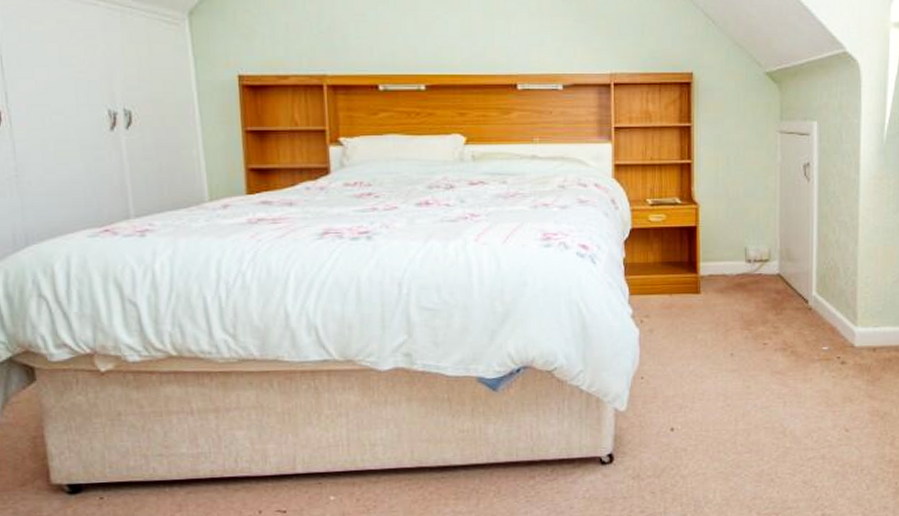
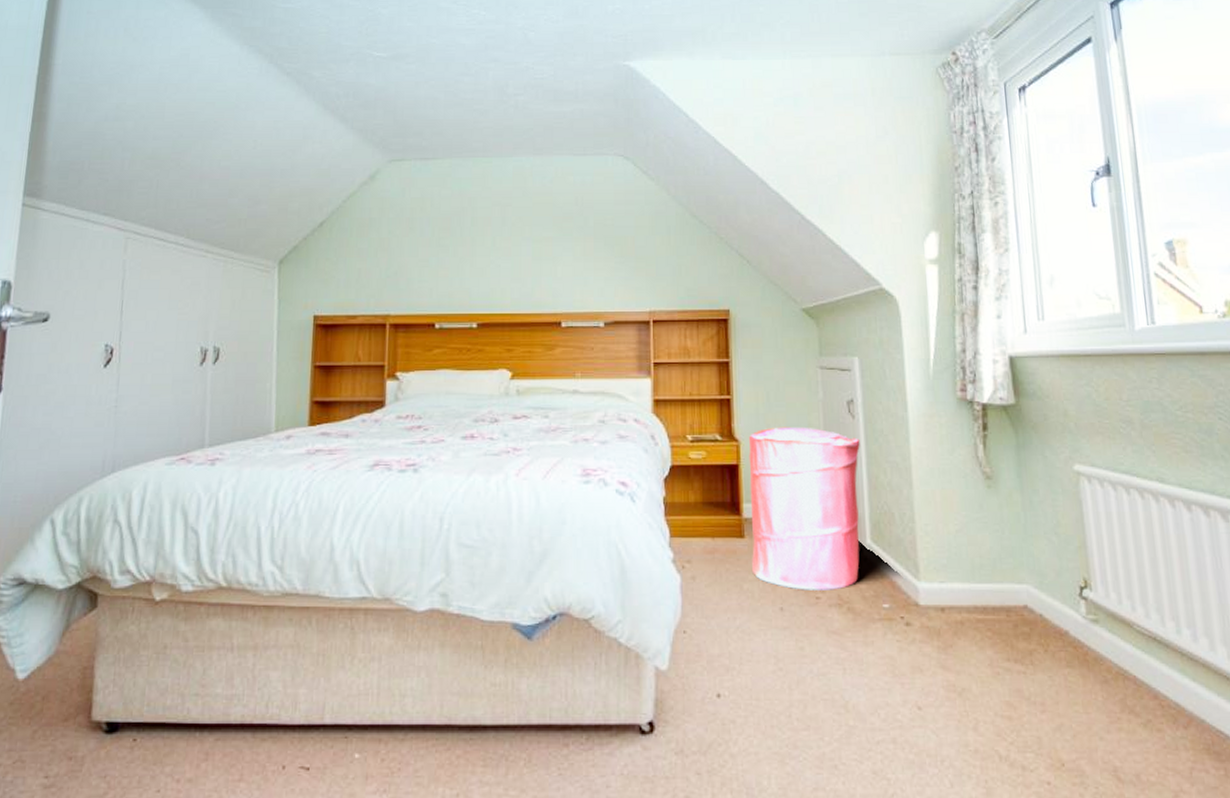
laundry hamper: none [707,190,813,338] -> present [748,427,860,590]

